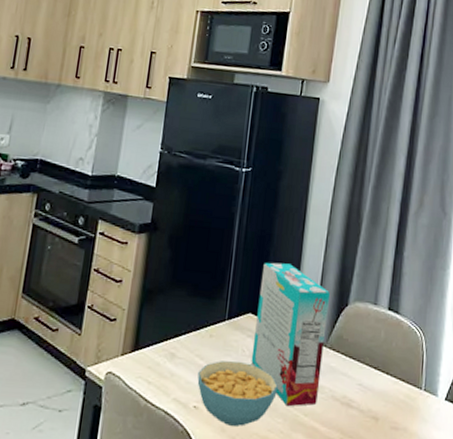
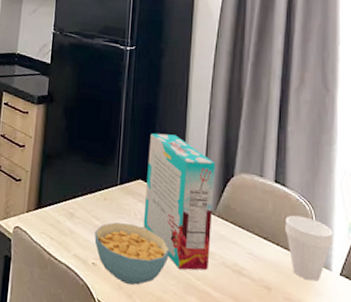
cup: none [396,342,441,408] -> present [285,215,333,282]

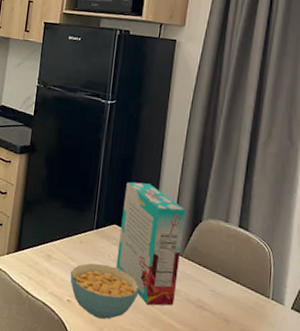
cup: present [285,215,333,282] -> none [245,256,288,315]

